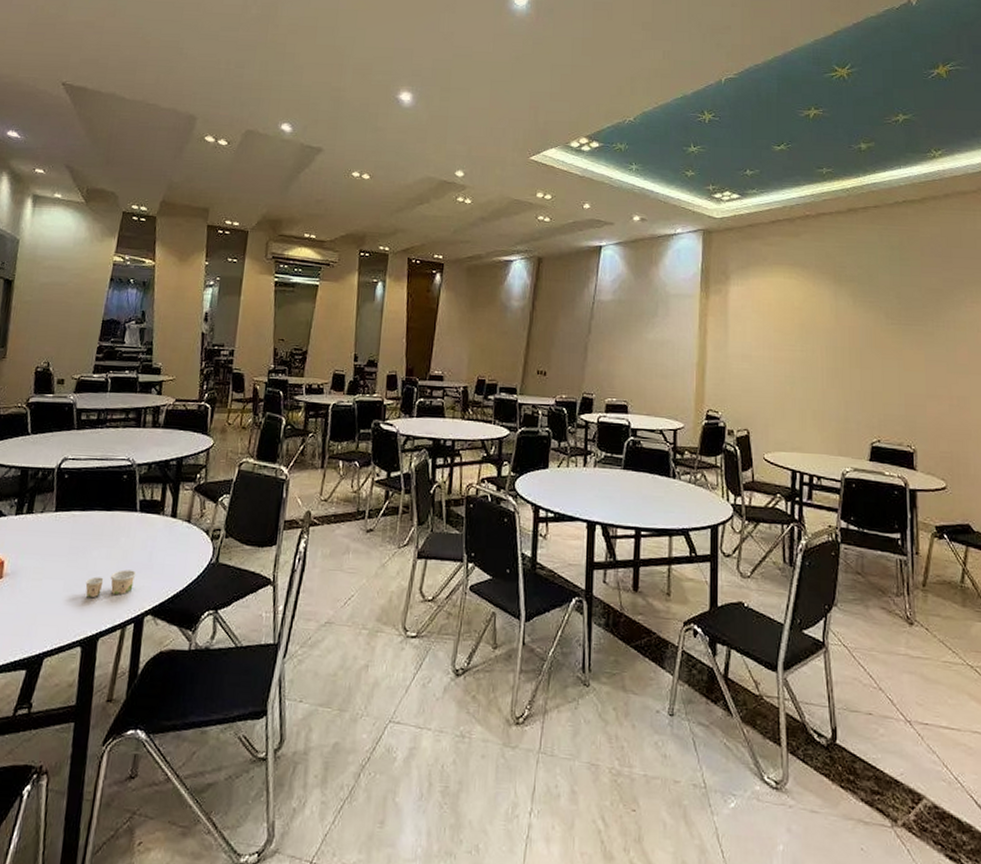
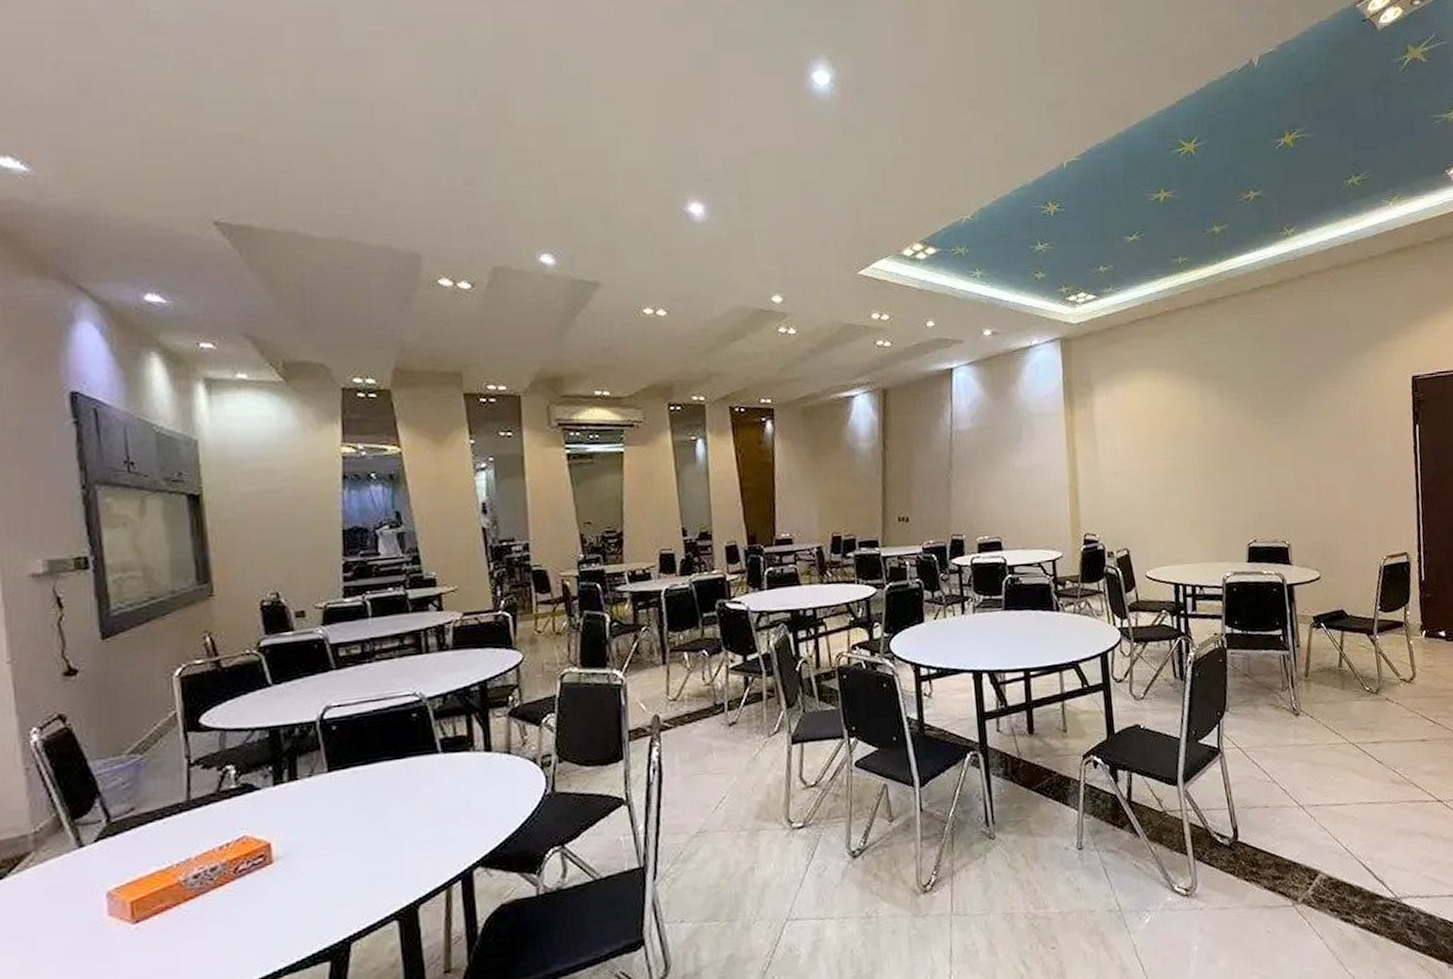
paper cup: present [85,570,136,598] -> none [388,821,453,864]

